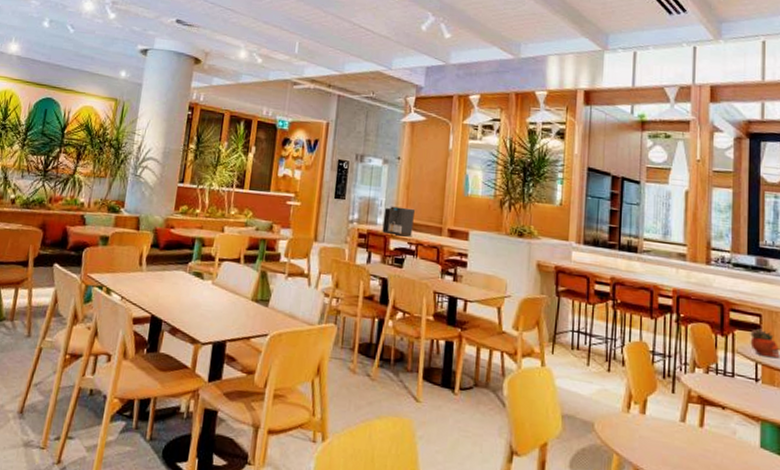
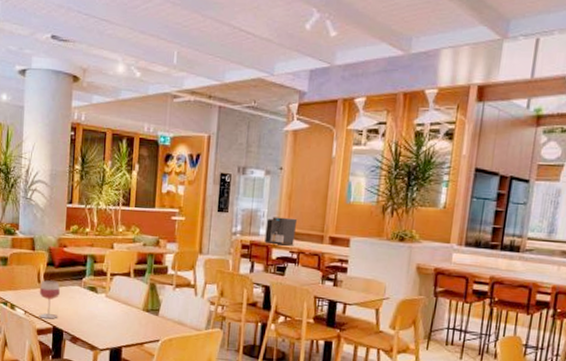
wineglass: none [137,263,163,307] -> present [39,280,60,319]

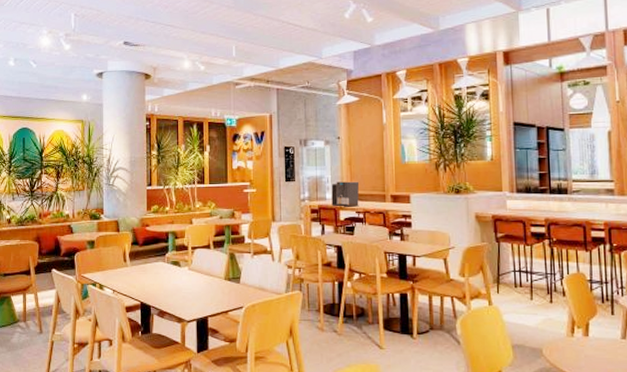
wineglass: present [39,280,60,319] -> none [125,259,145,296]

